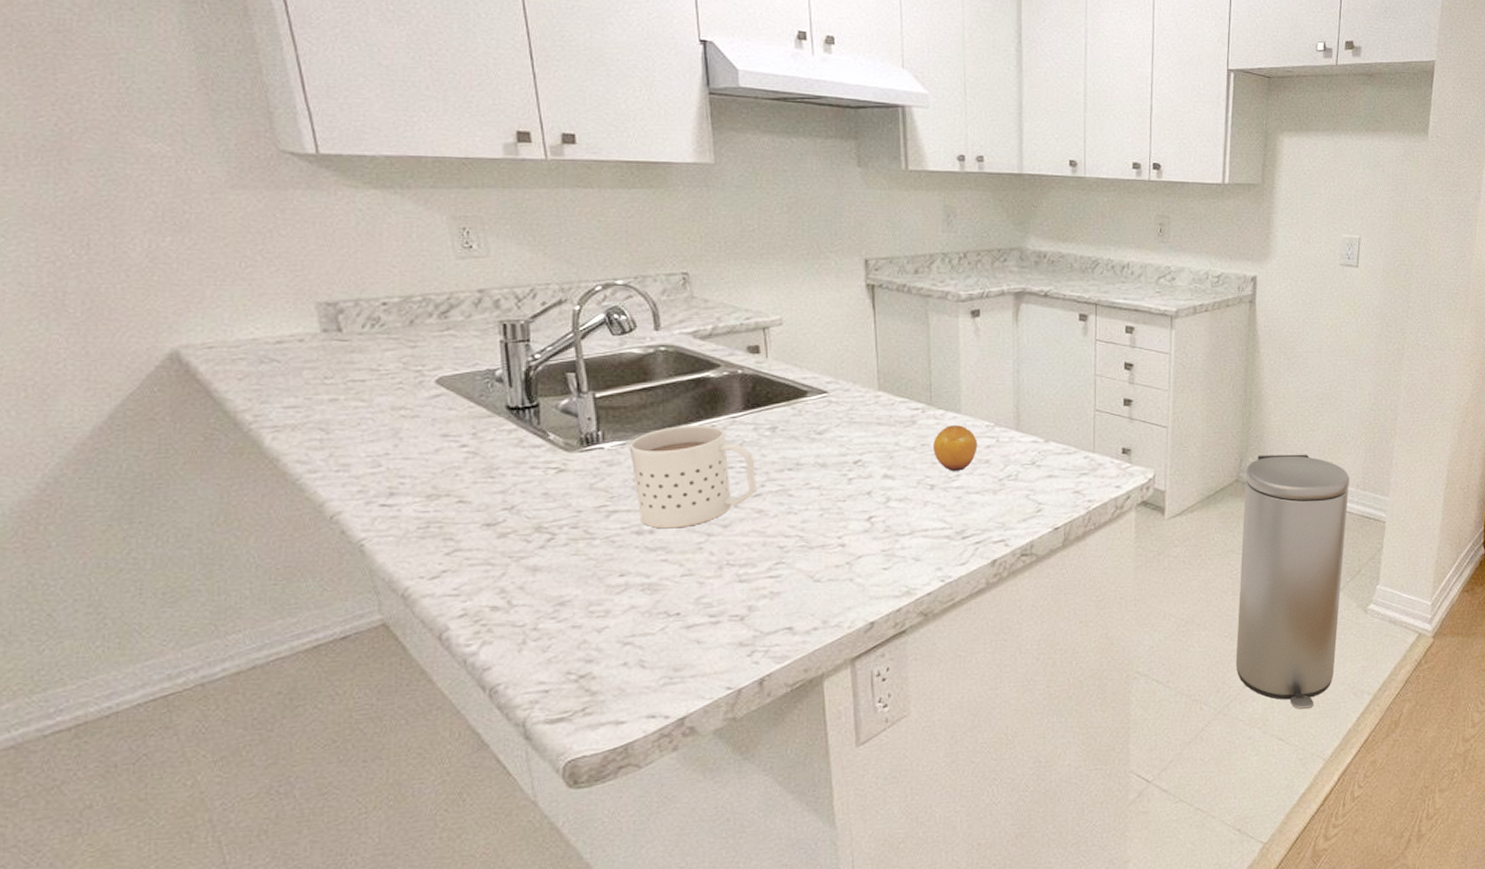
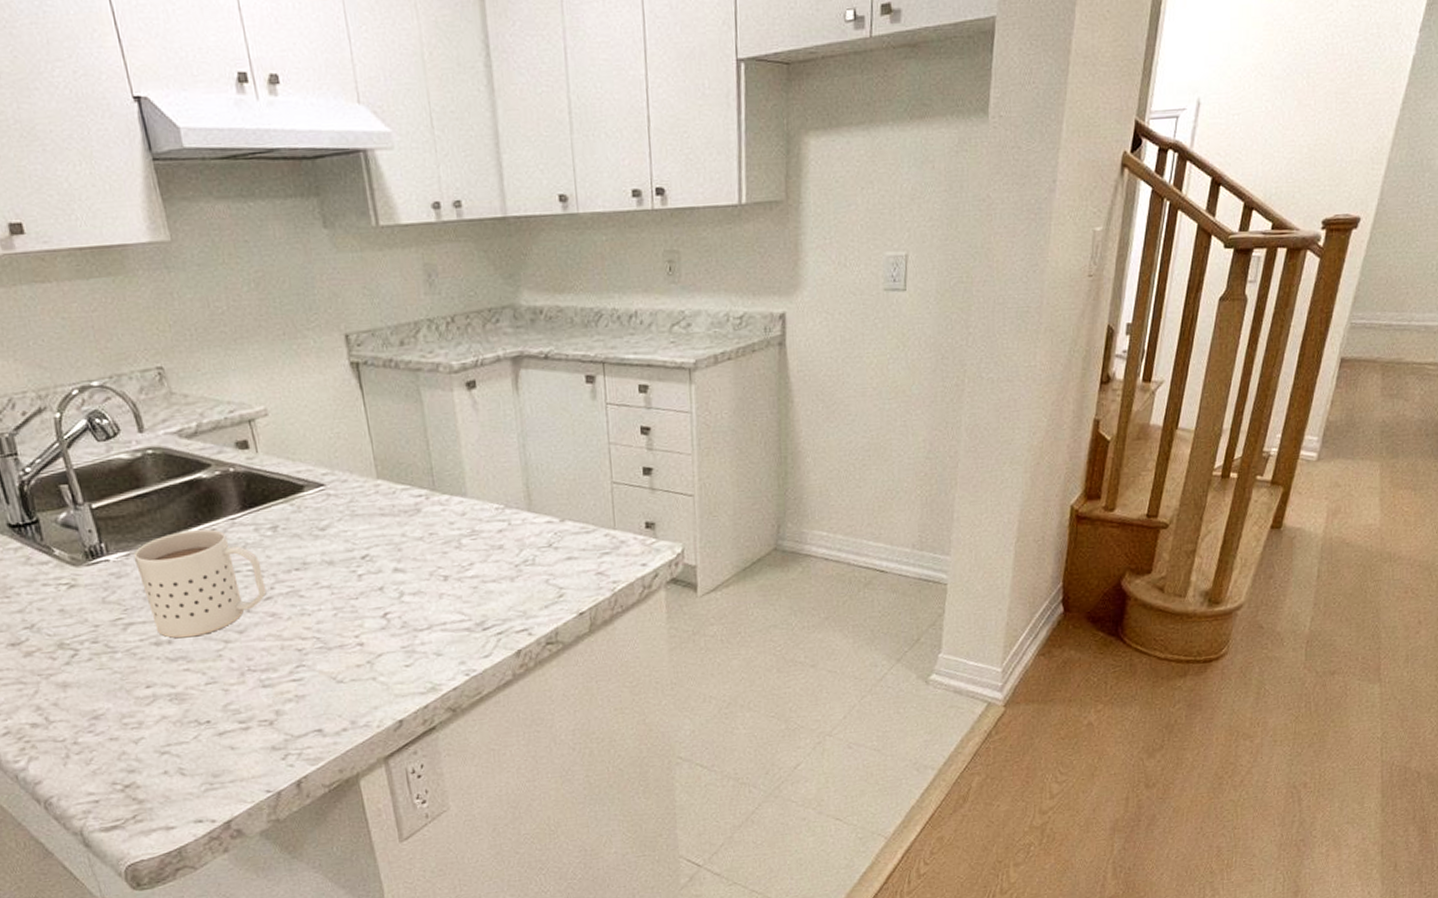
fruit: present [933,425,978,471] -> none [441,510,489,560]
pedal bin: present [1235,454,1350,710] -> none [784,514,905,789]

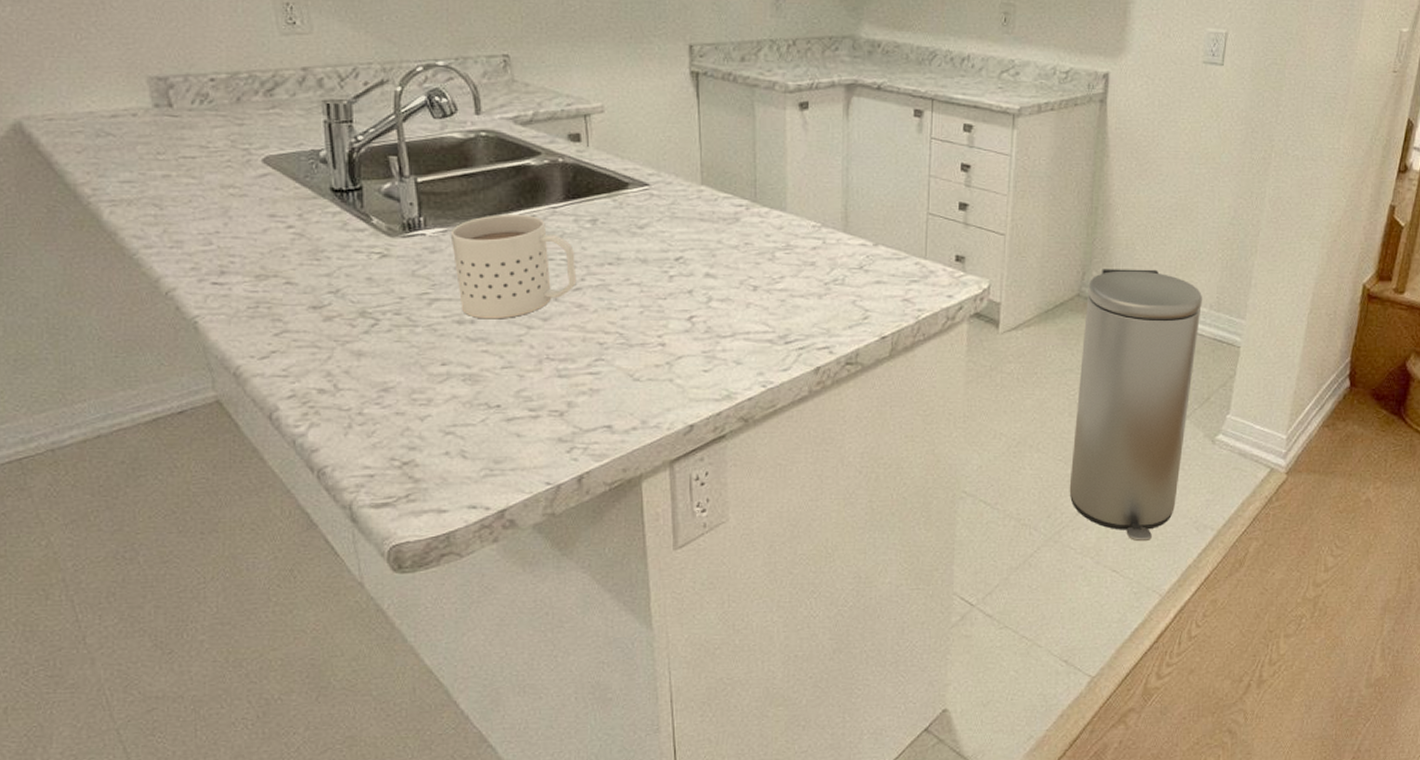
pedal bin: none [784,514,905,789] -> present [1069,269,1203,542]

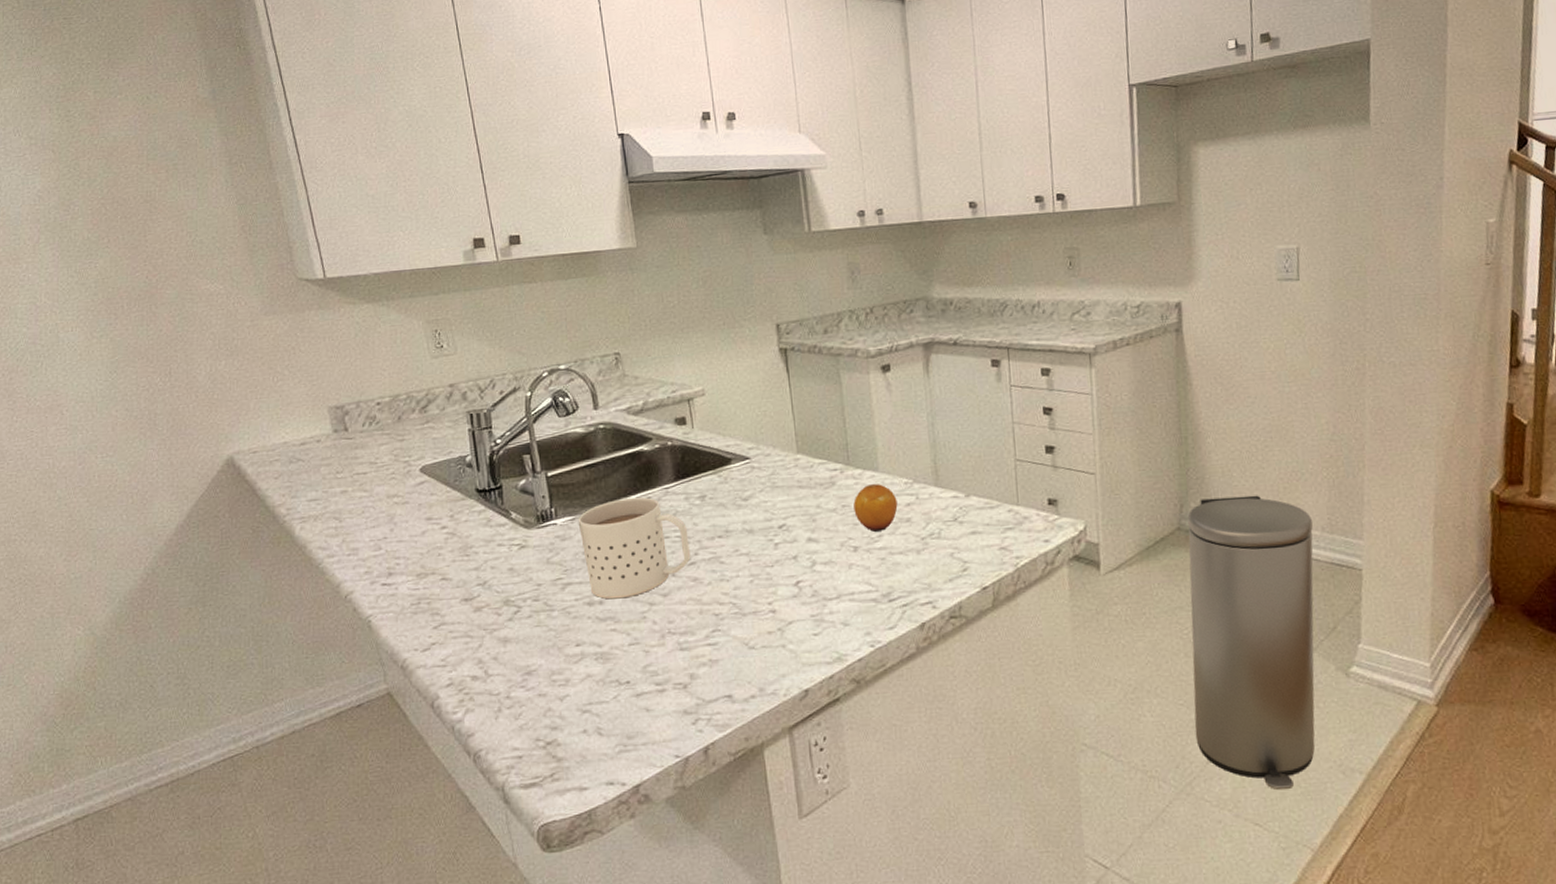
fruit: none [757,224,803,272] -> present [853,484,898,532]

